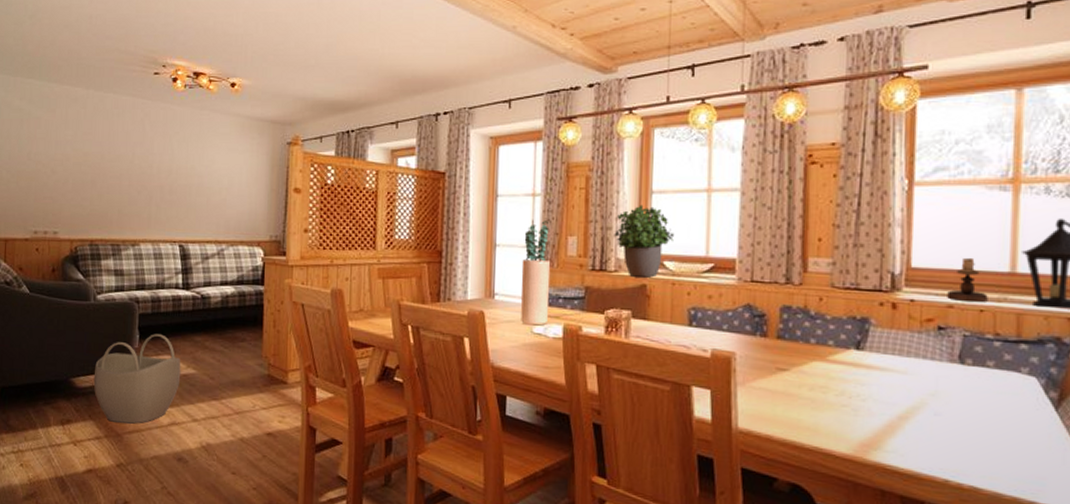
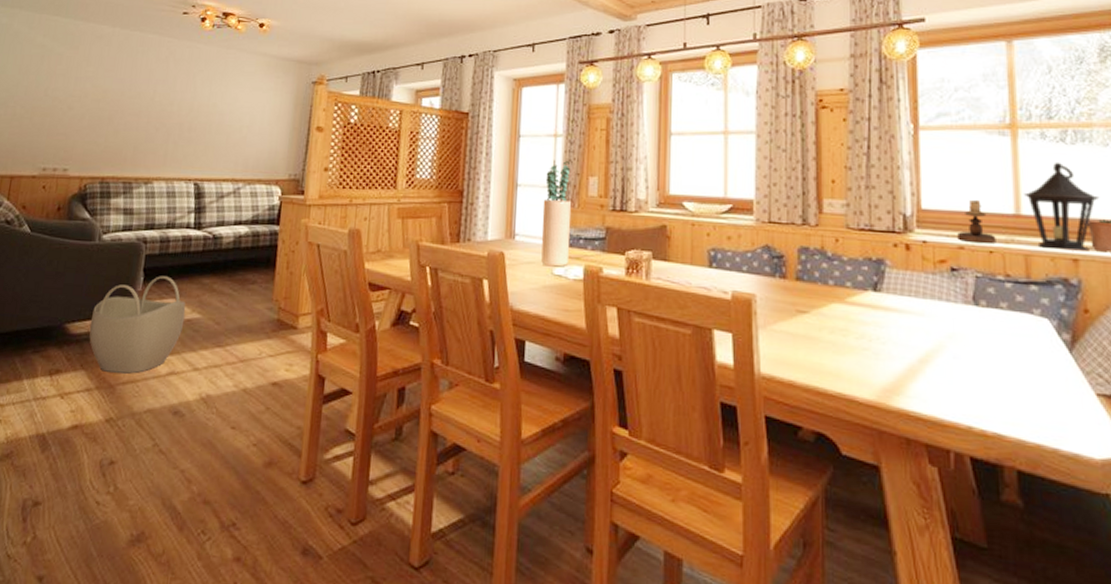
potted plant: present [614,204,674,278] -> none [634,146,693,218]

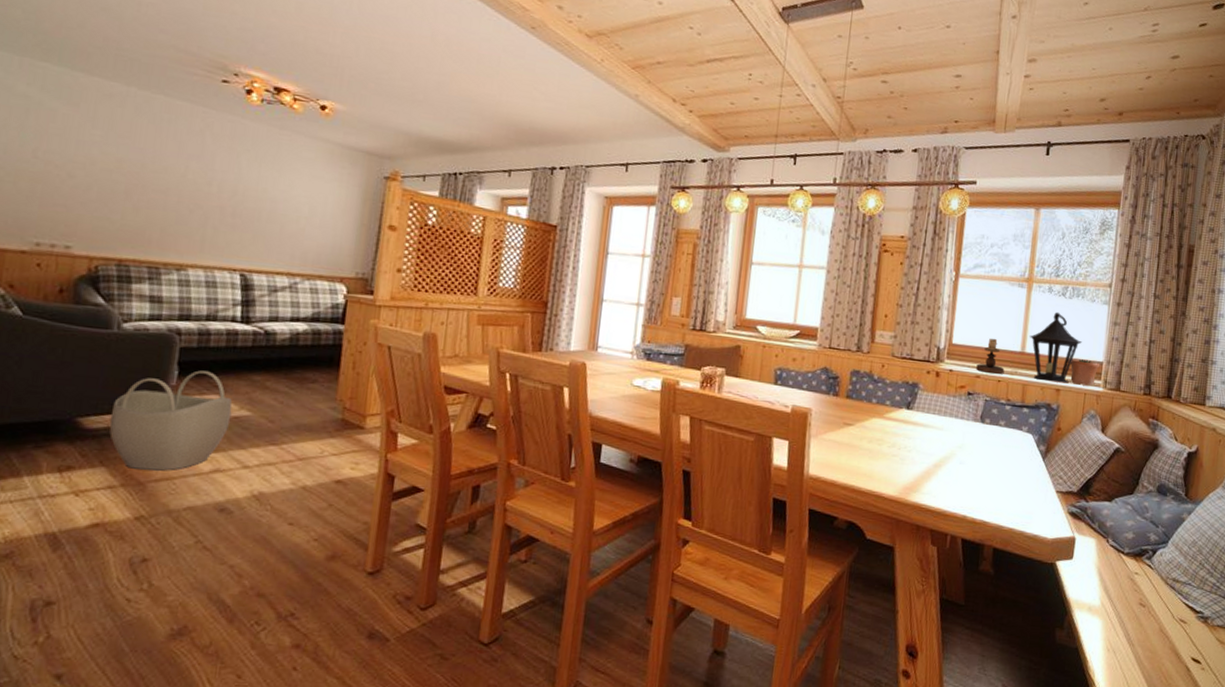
vase: present [541,158,572,267] -> none [622,278,656,379]

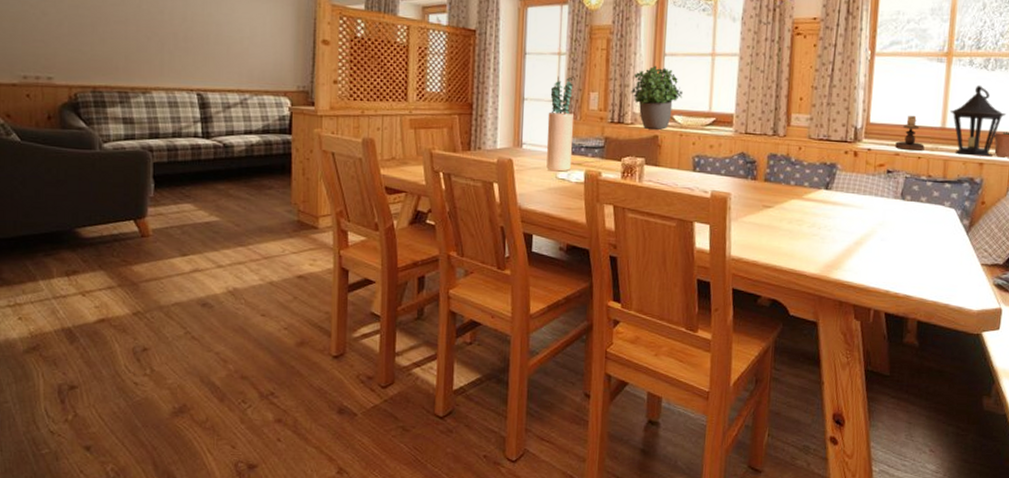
woven basket: present [109,370,233,471] -> none [102,182,203,272]
vase: none [622,278,656,379] -> present [546,75,575,172]
potted plant: none [715,273,768,340] -> present [631,65,683,130]

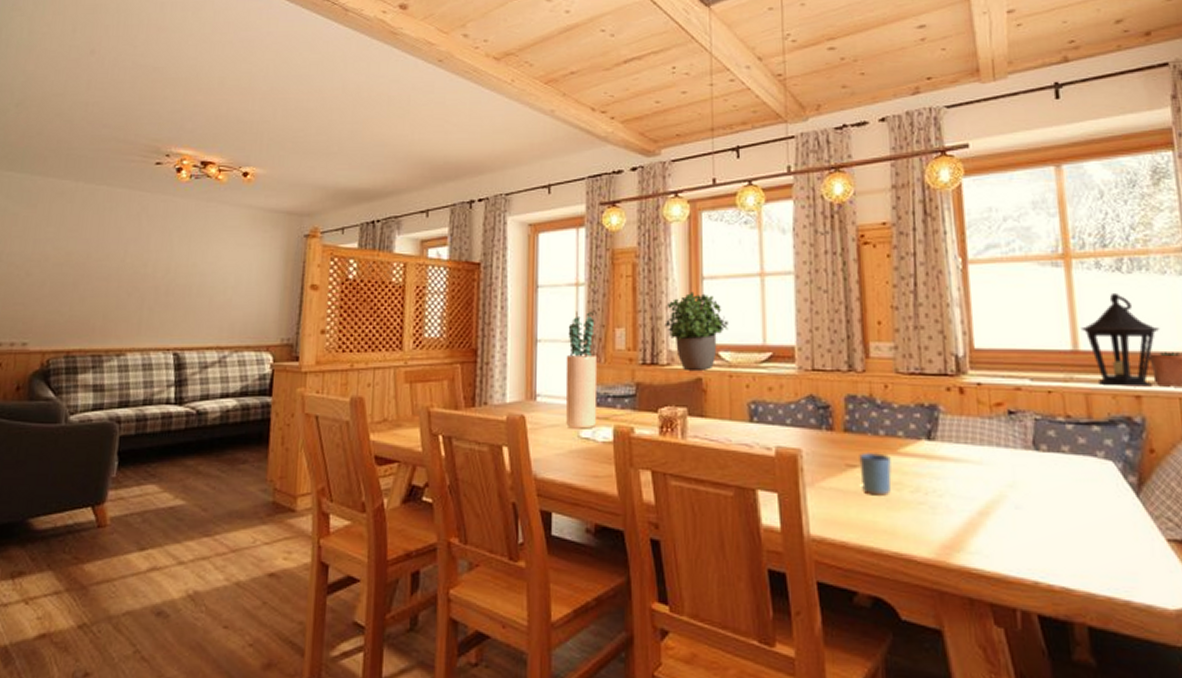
mug: none [773,196,797,229] -> present [859,451,892,496]
candlestick: present [895,115,925,152] -> none [1013,336,1055,384]

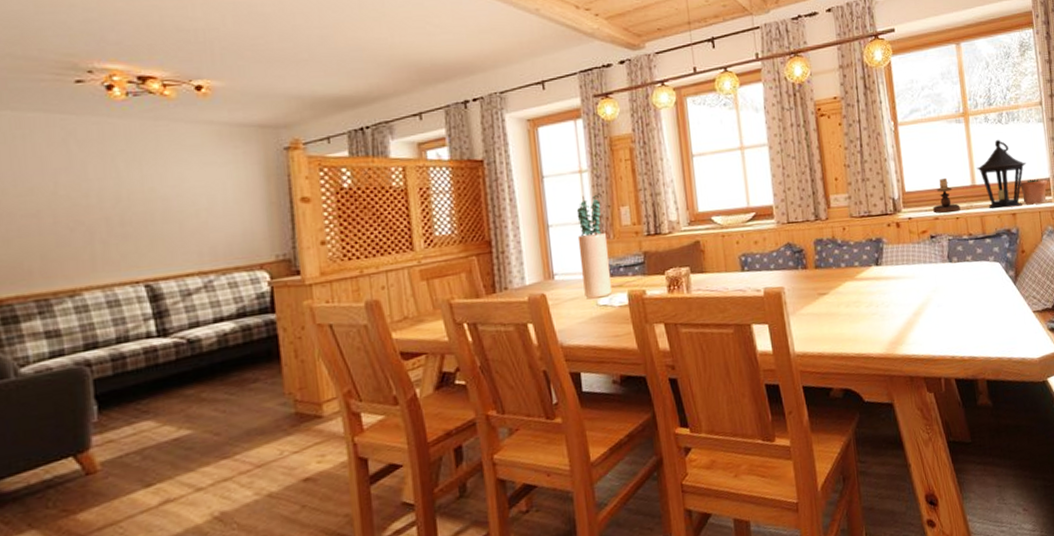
potted plant: present [664,291,728,370] -> none [663,168,718,236]
mug: present [859,451,892,496] -> none [827,281,852,314]
candlestick: none [1013,336,1055,384] -> present [933,177,961,214]

